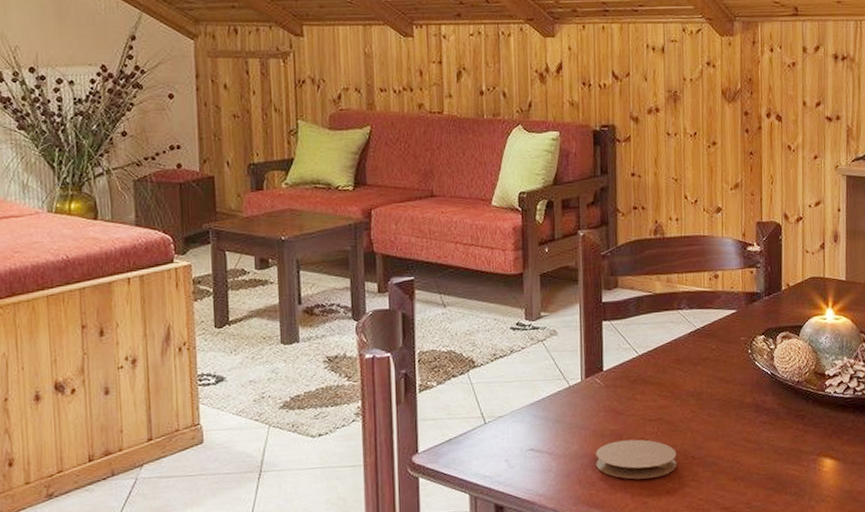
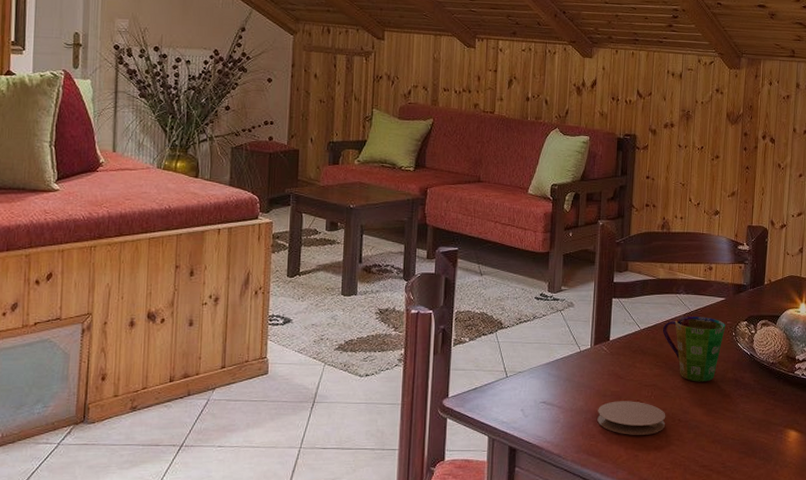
cup: none [665,334,740,411] -> present [663,316,726,382]

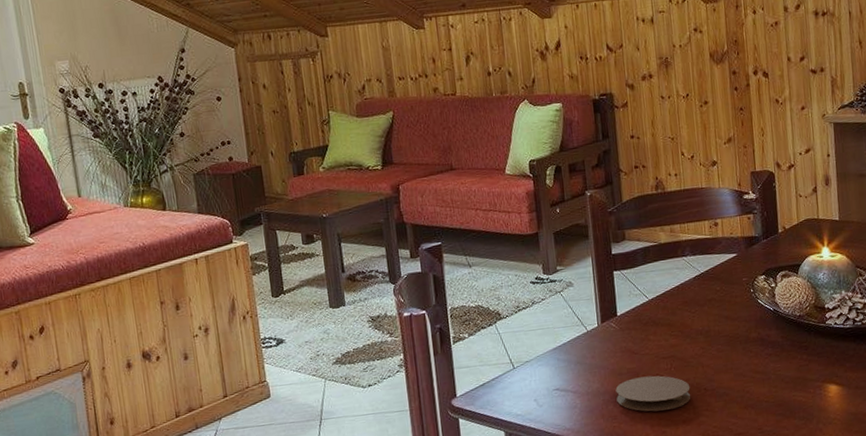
cup: present [663,316,726,382] -> none [673,276,742,347]

